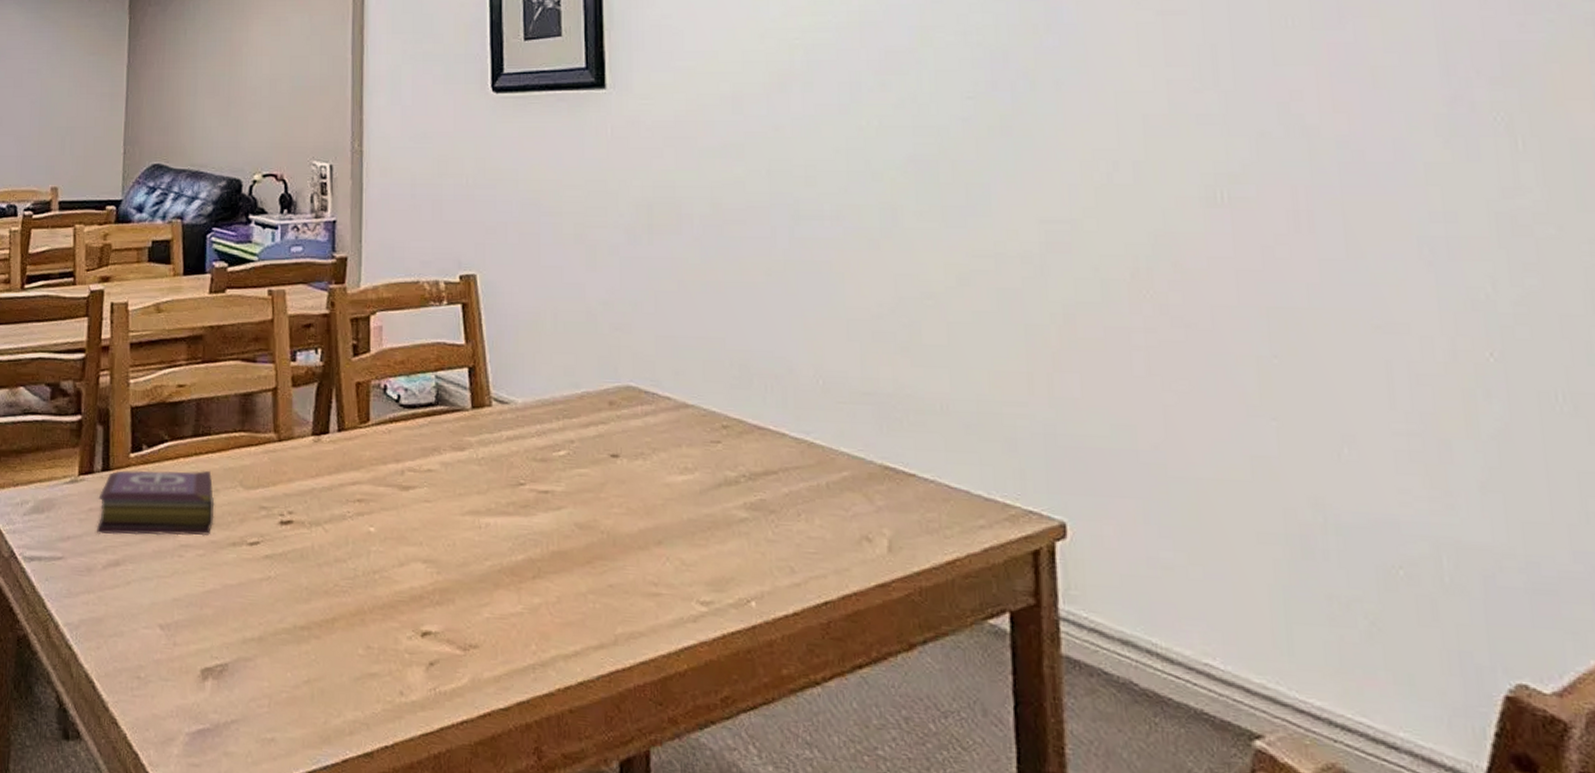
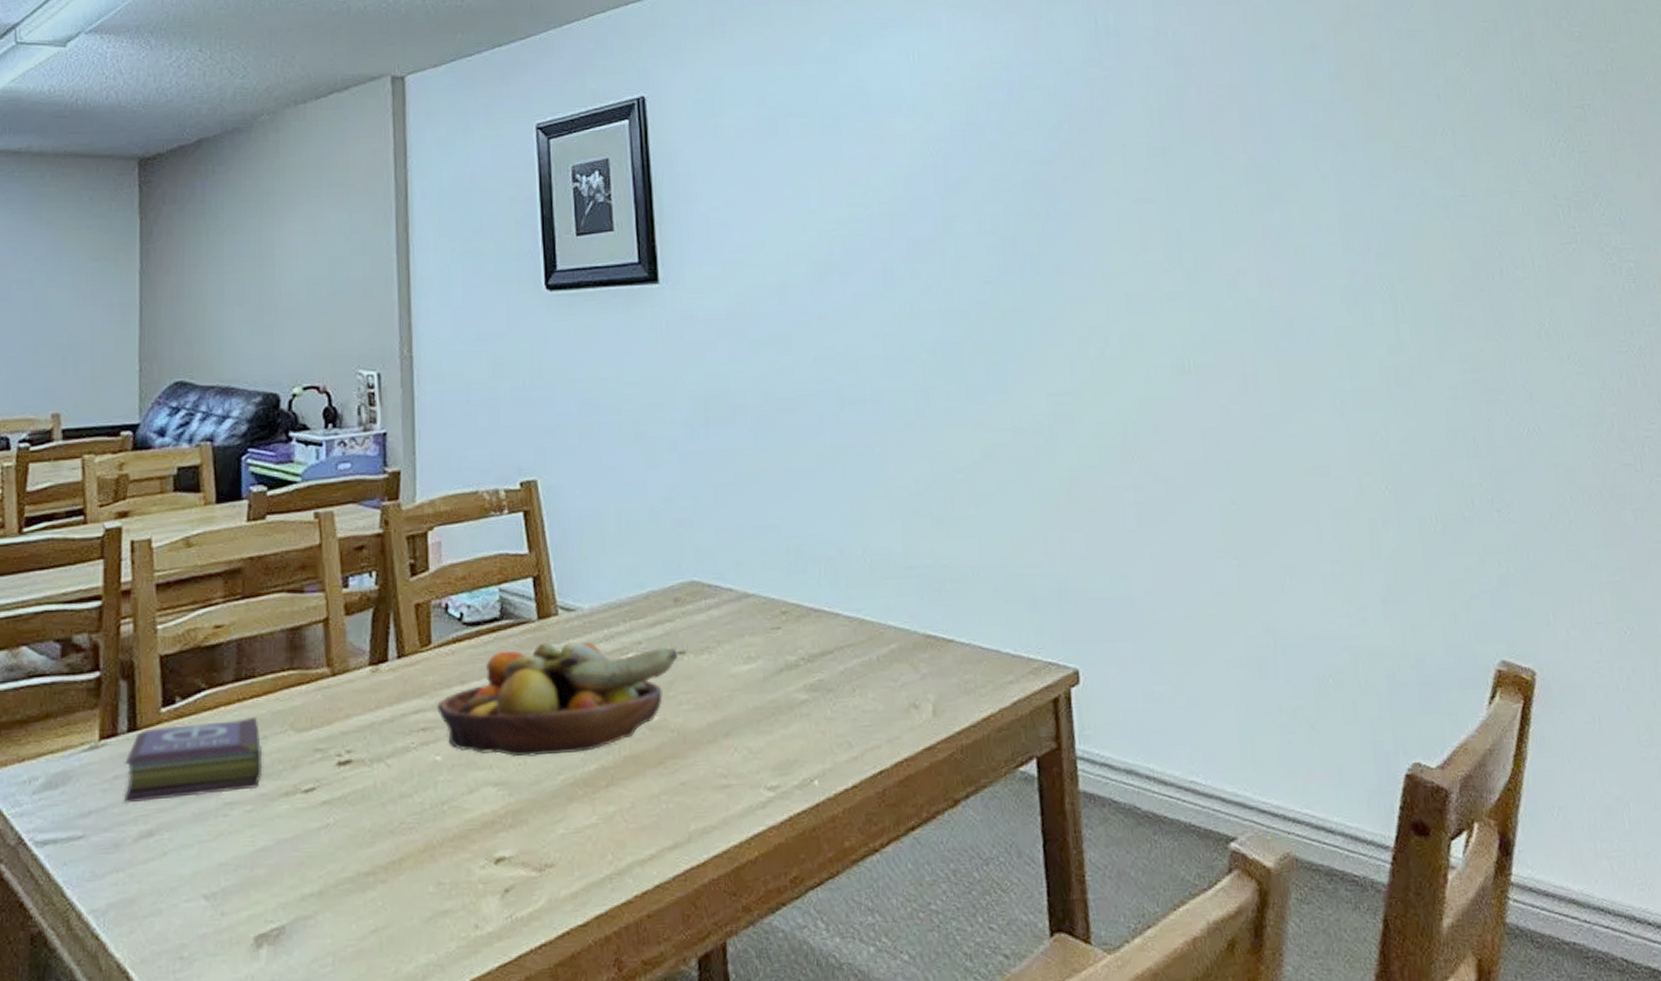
fruit bowl: none [373,430,610,542] -> present [437,641,678,757]

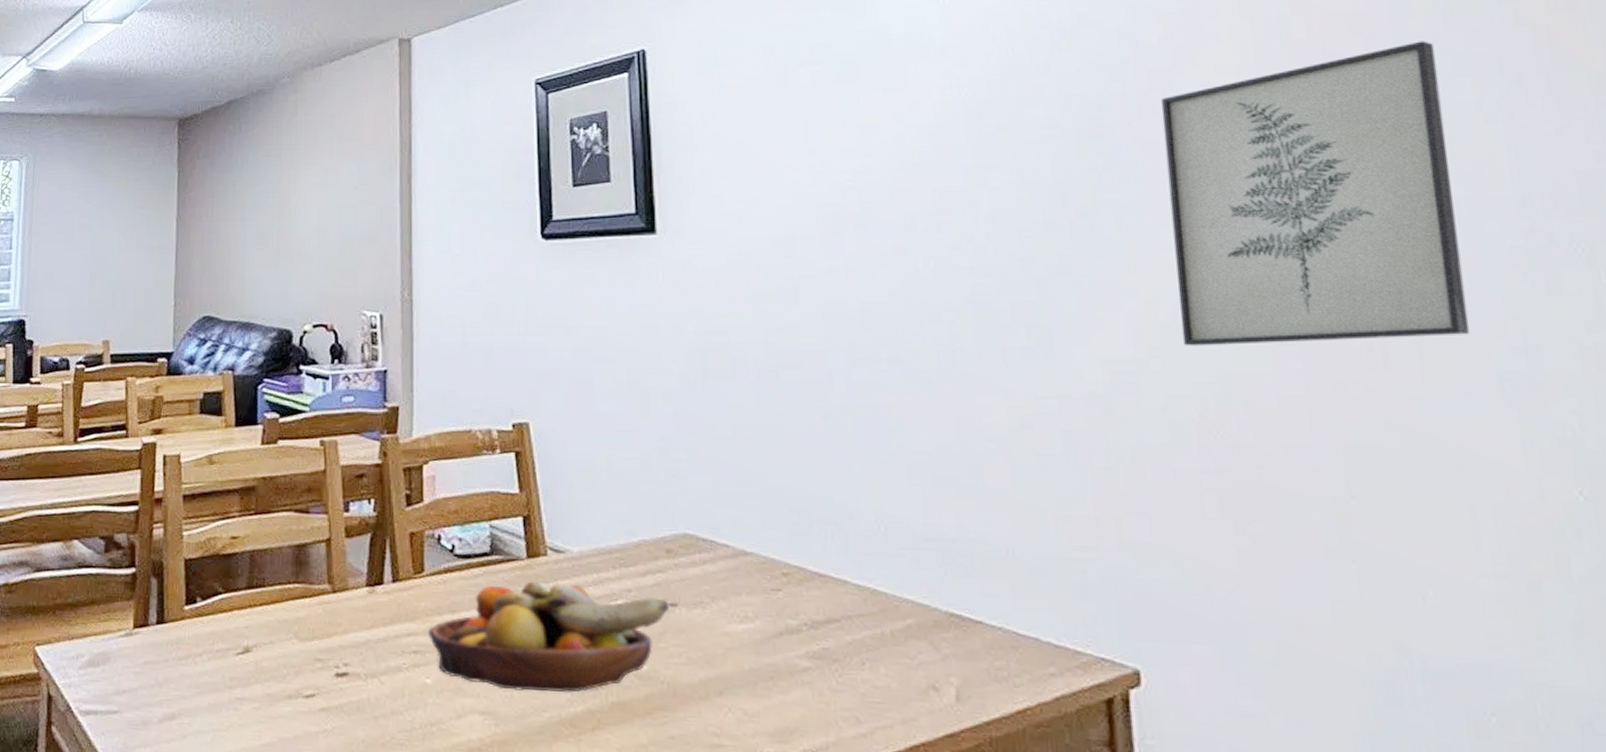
book: present [124,716,263,804] -> none [152,622,270,689]
wall art: none [1089,111,1313,378] -> present [1160,41,1470,346]

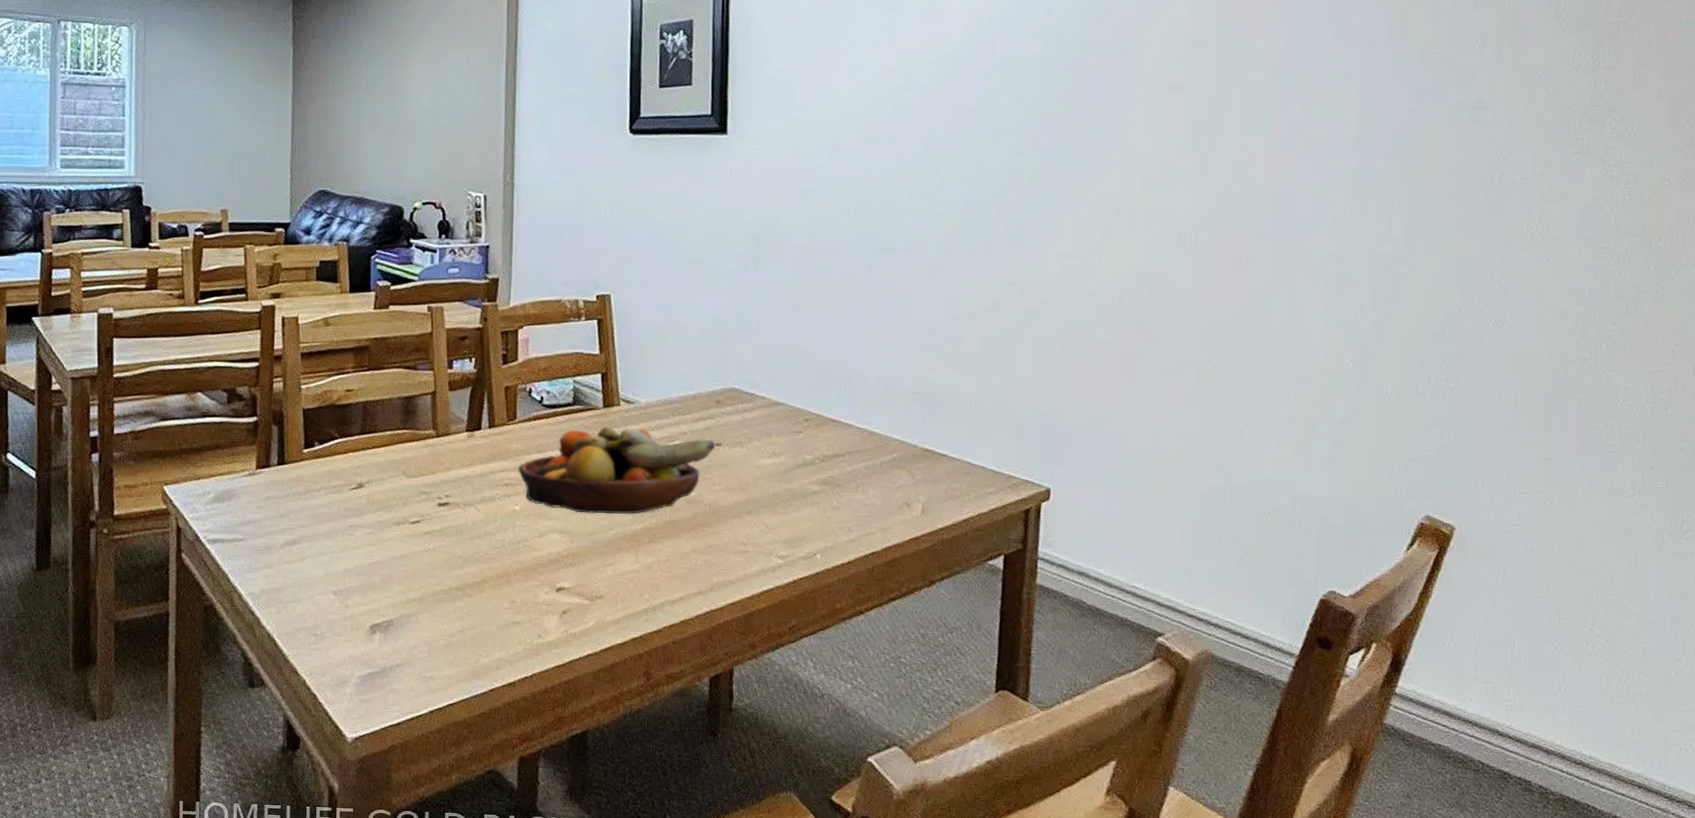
wall art: present [1160,41,1470,346] -> none [1115,10,1323,247]

